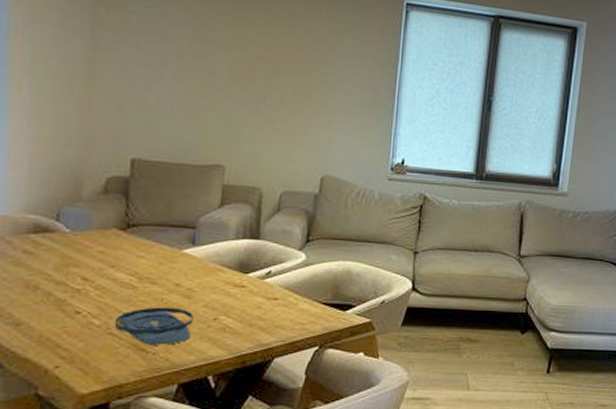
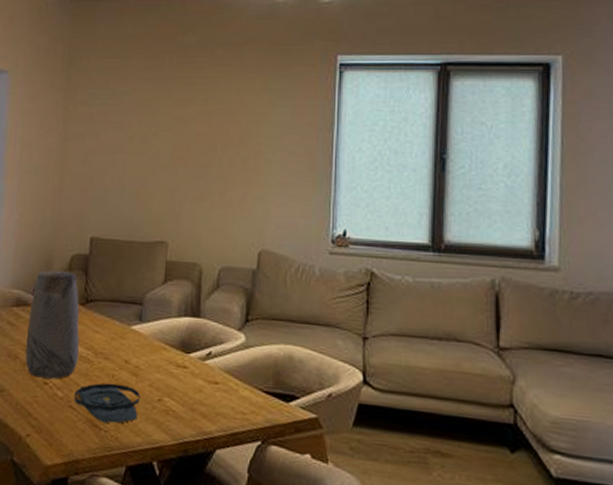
vase: none [49,193,120,308] -> present [25,270,80,379]

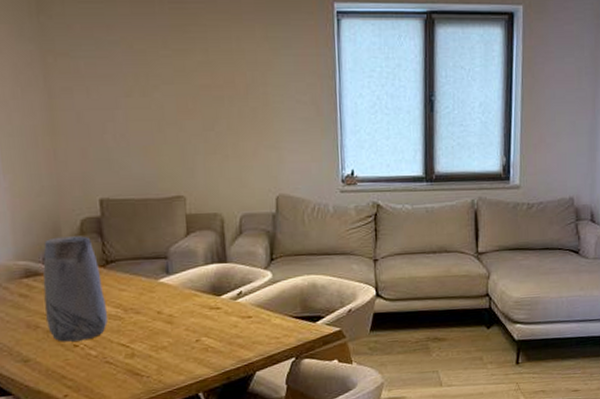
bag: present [74,382,140,423] -> none [108,333,178,370]

